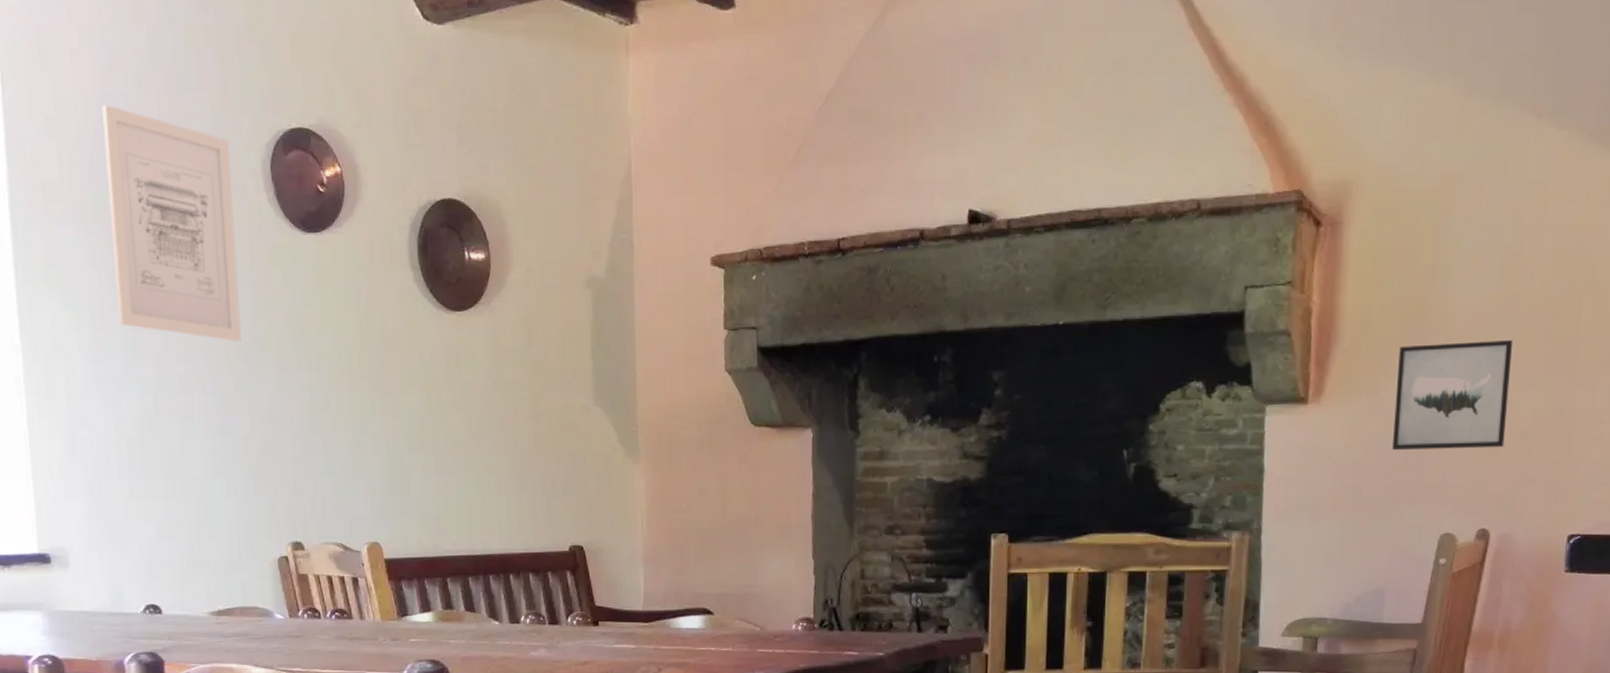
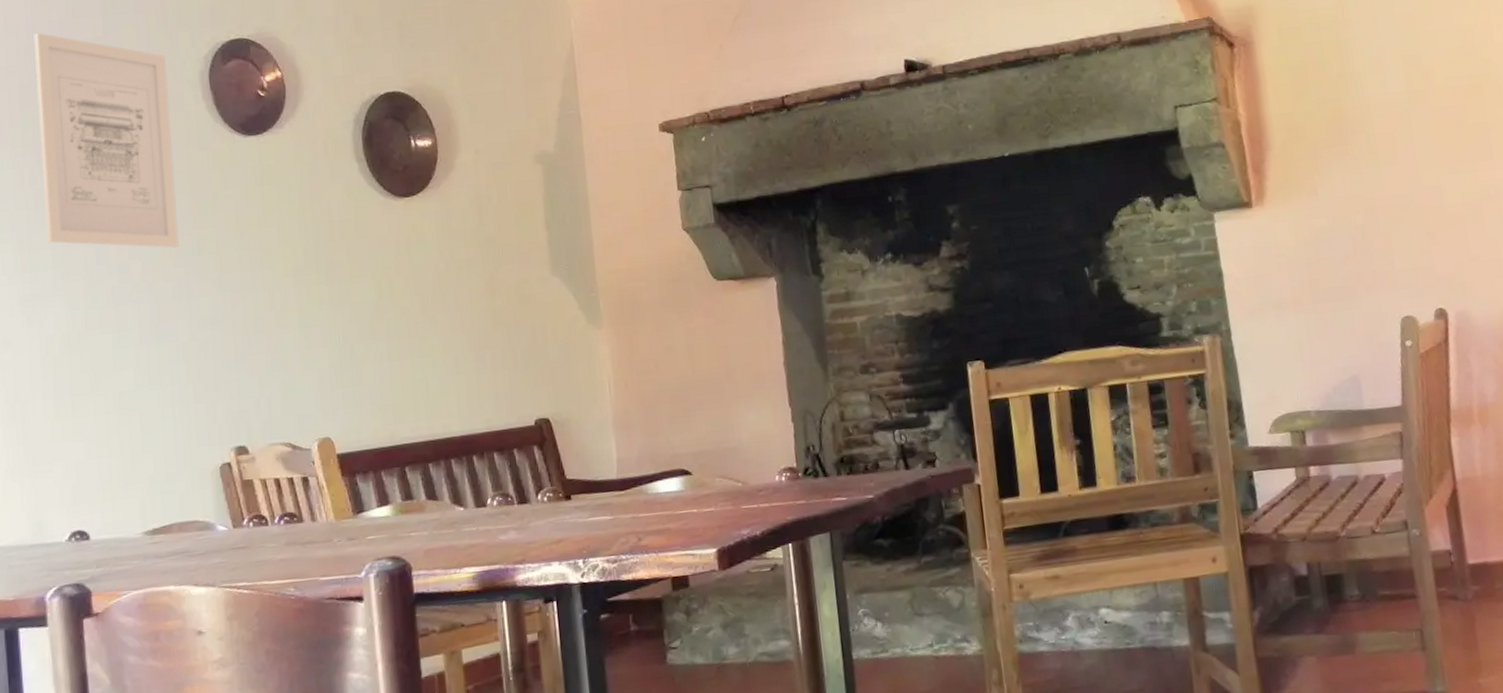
wall art: present [1393,340,1513,451] -> none [1327,133,1443,243]

